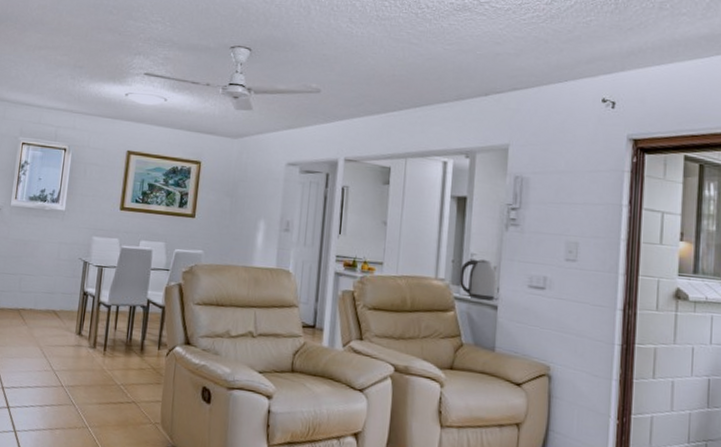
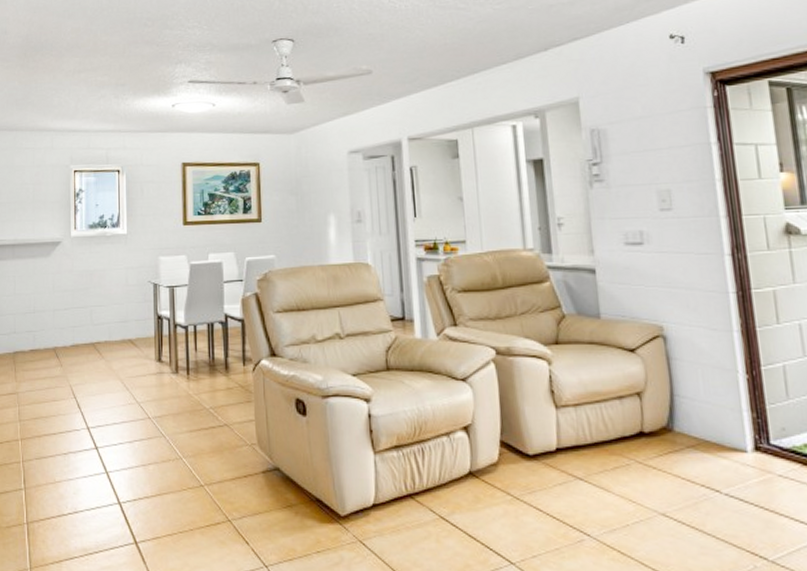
kettle: present [459,259,498,301] -> none [548,221,592,265]

